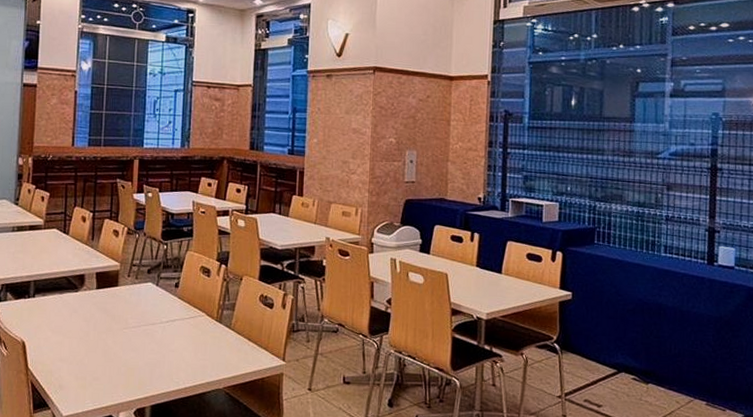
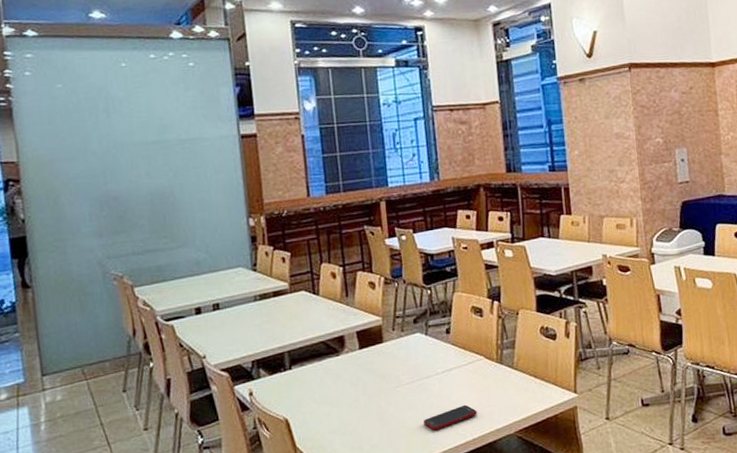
cell phone: none [143,354,192,374] -> present [424,404,477,431]

